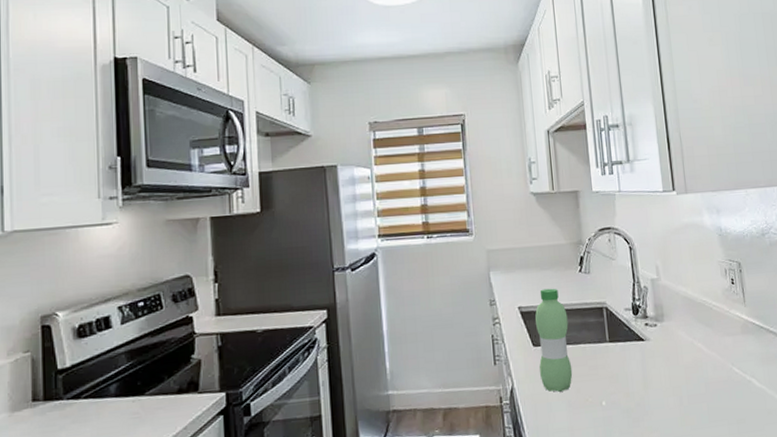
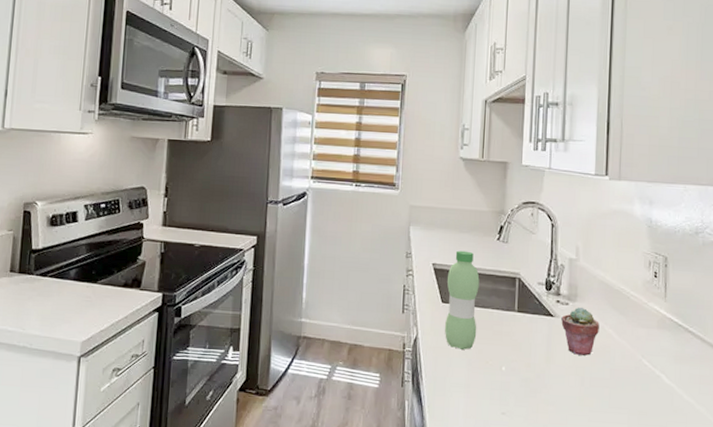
potted succulent: none [652,325,689,375] -> present [561,307,599,356]

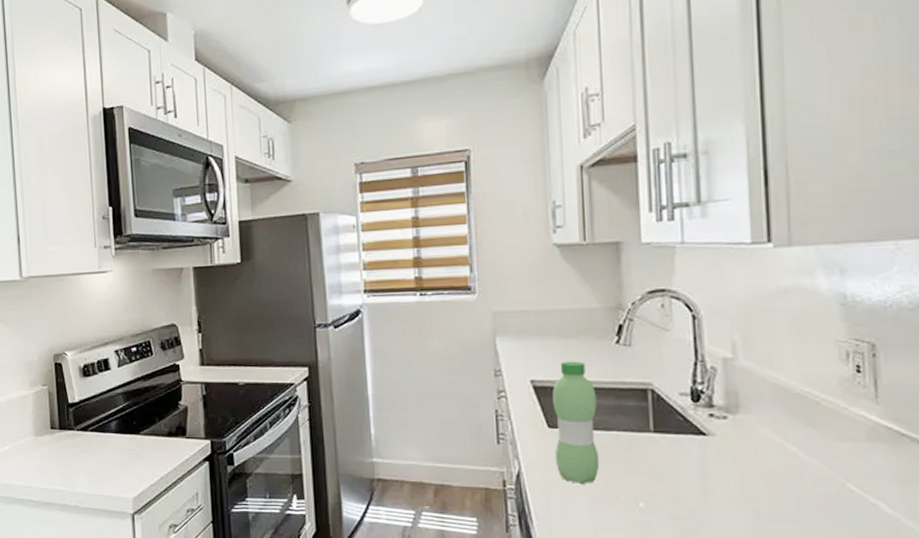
potted succulent: present [561,307,599,356] -> none [718,420,777,483]

